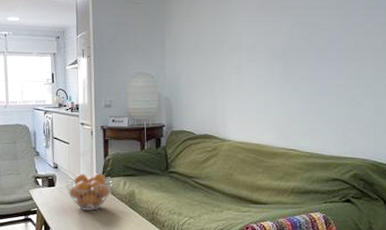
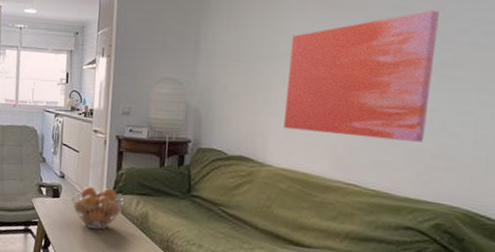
wall art: none [238,8,342,111] -> present [284,10,439,142]

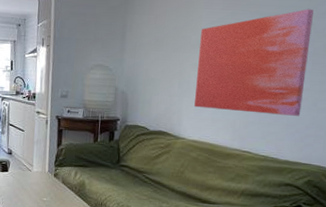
fruit basket: present [71,186,124,230] -> none [19,160,64,198]

